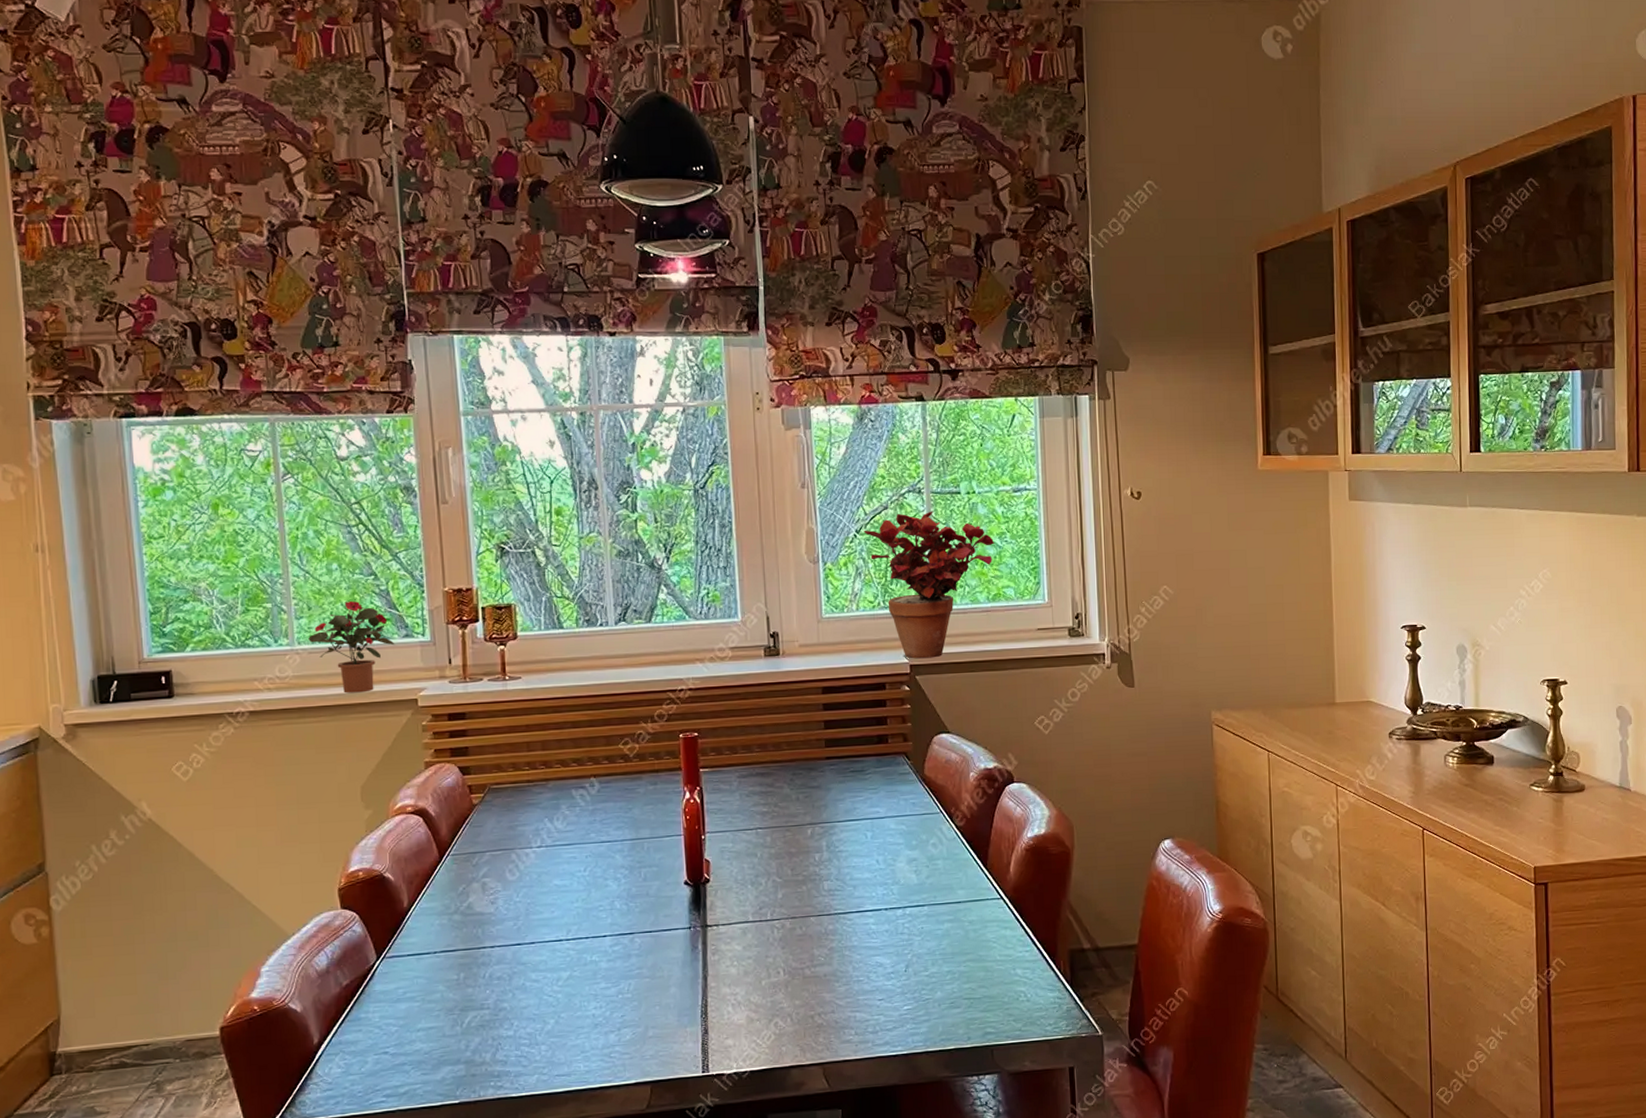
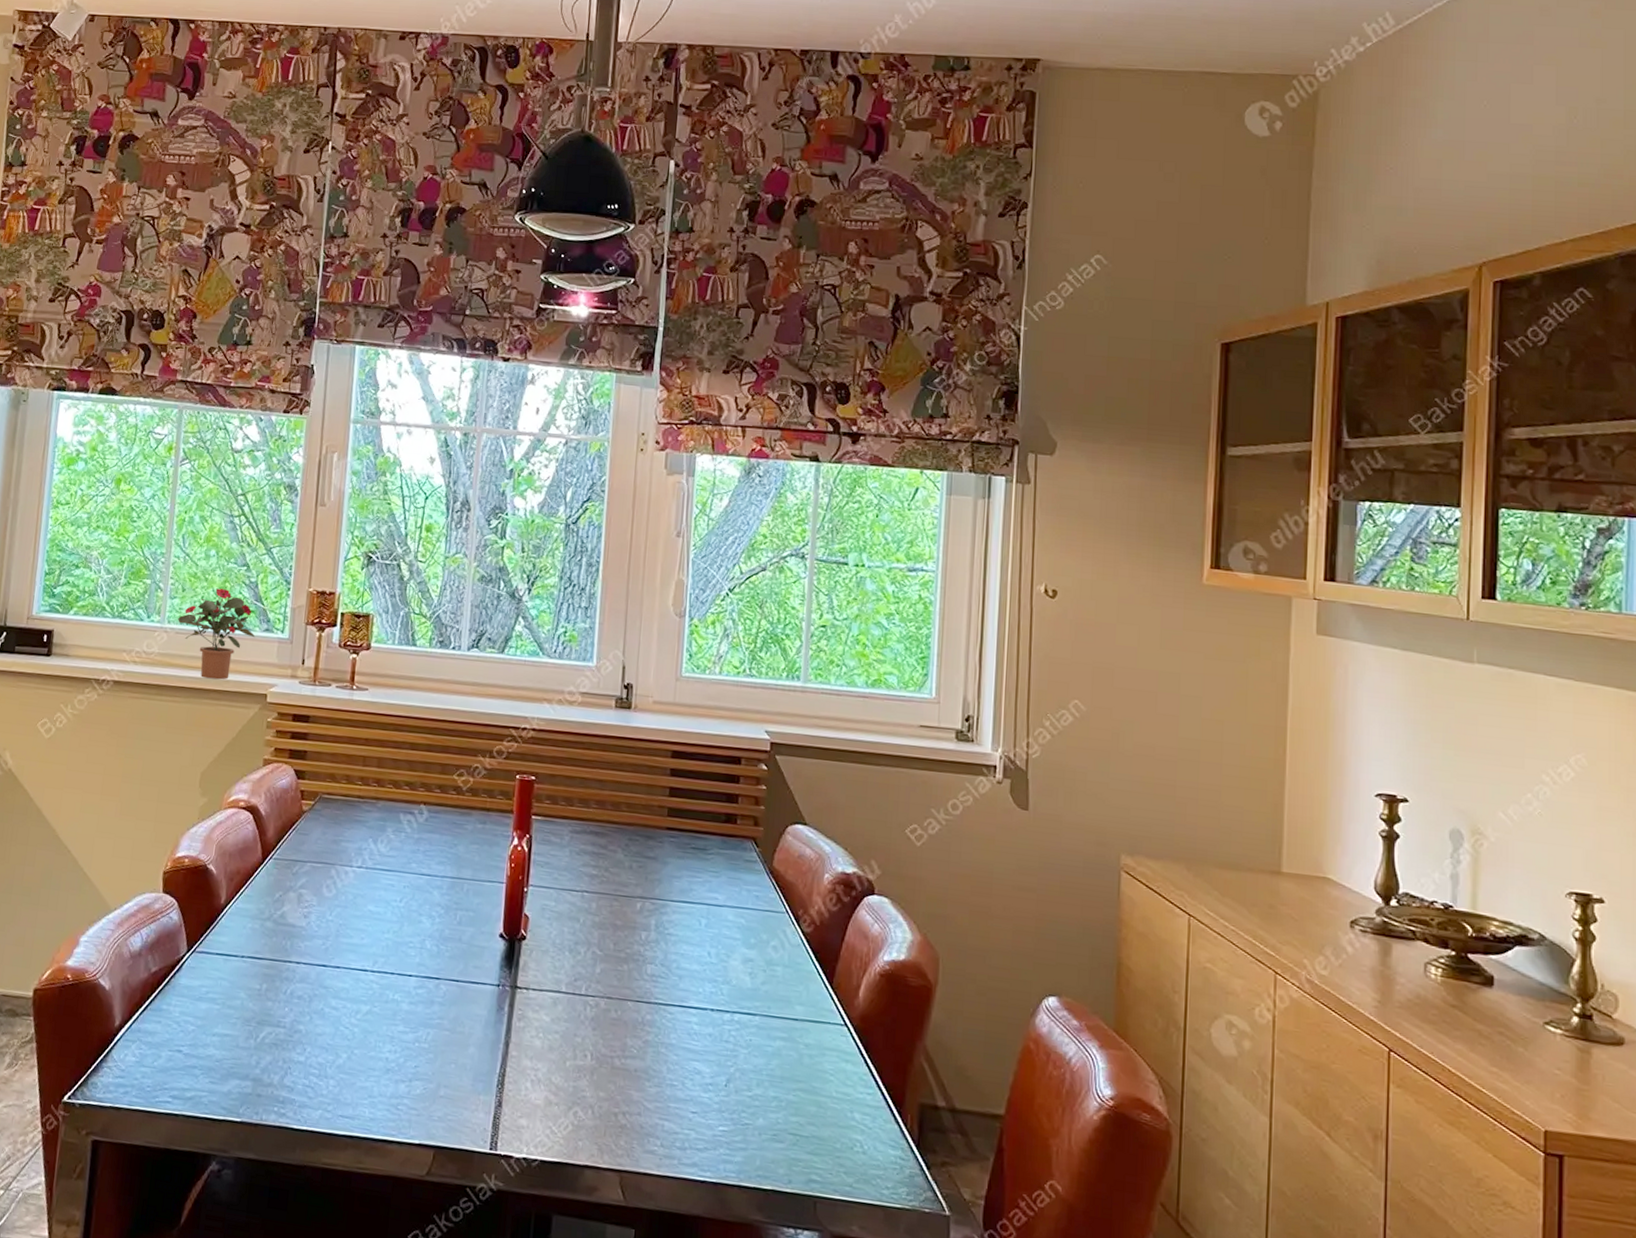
potted plant: present [863,511,995,659] -> none [737,578,881,739]

